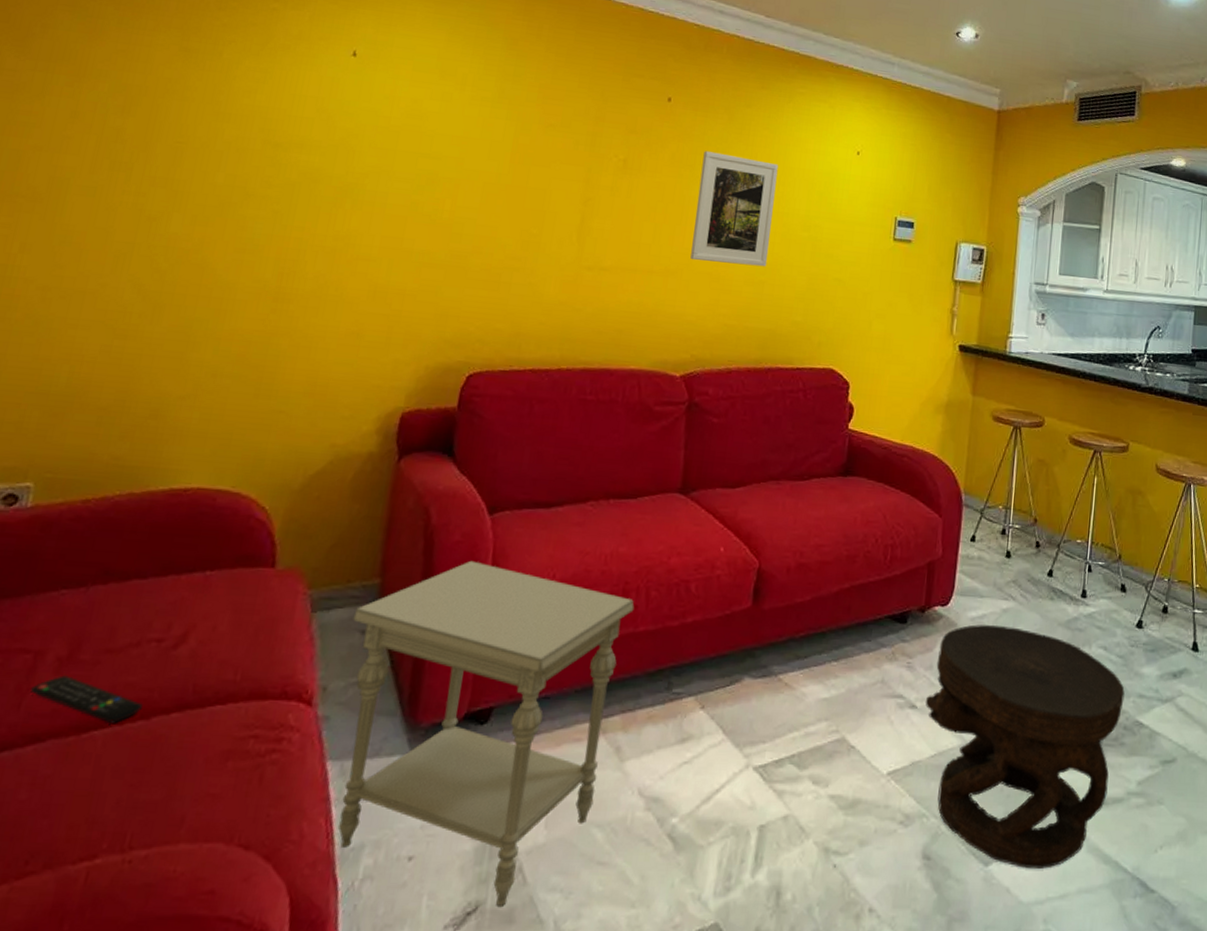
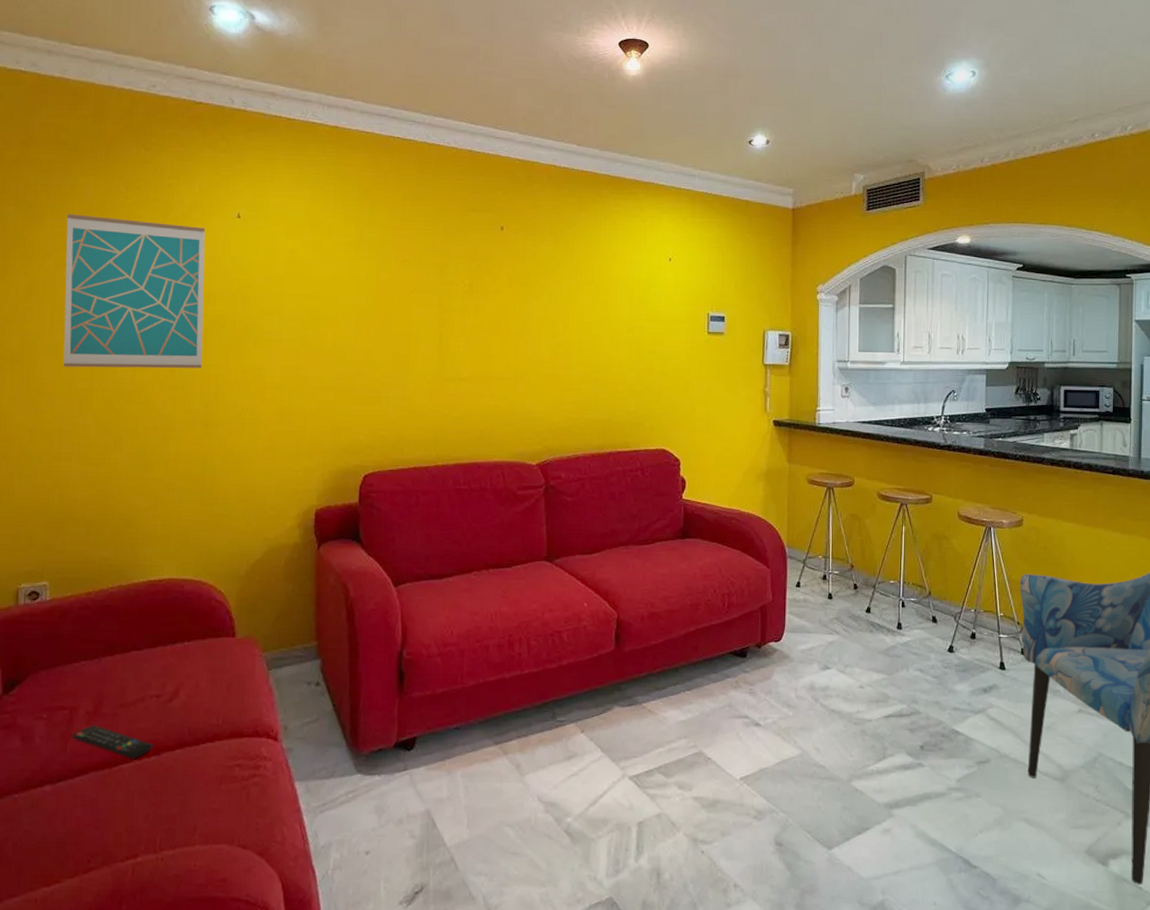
wall art: none [101,30,311,230] -> present [63,214,205,369]
side table: present [338,560,635,906] -> none [300,624,519,887]
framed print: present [690,151,779,267] -> none [534,270,601,366]
side table: present [925,624,1125,869] -> none [767,656,941,851]

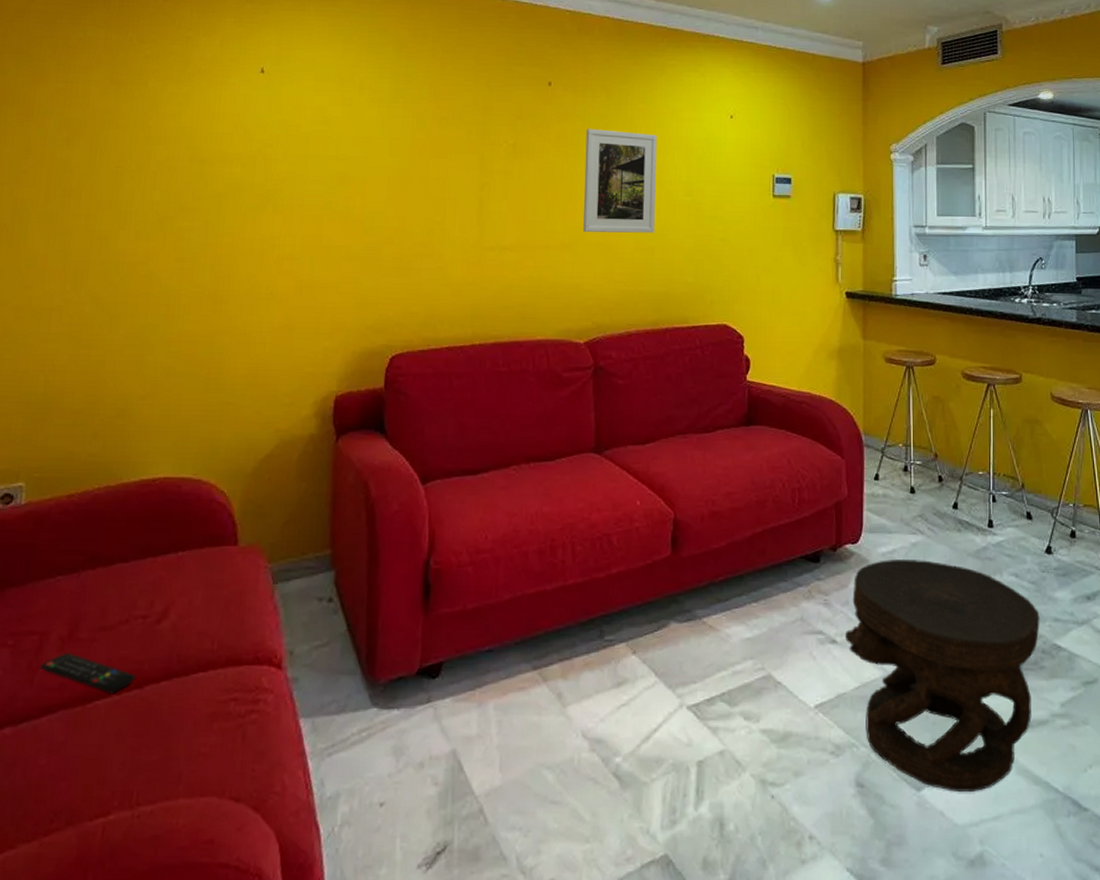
wall art: present [63,214,205,369] -> none [58,69,225,238]
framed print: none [534,270,601,366] -> present [583,129,657,233]
side table: none [767,656,941,851] -> present [844,560,1040,792]

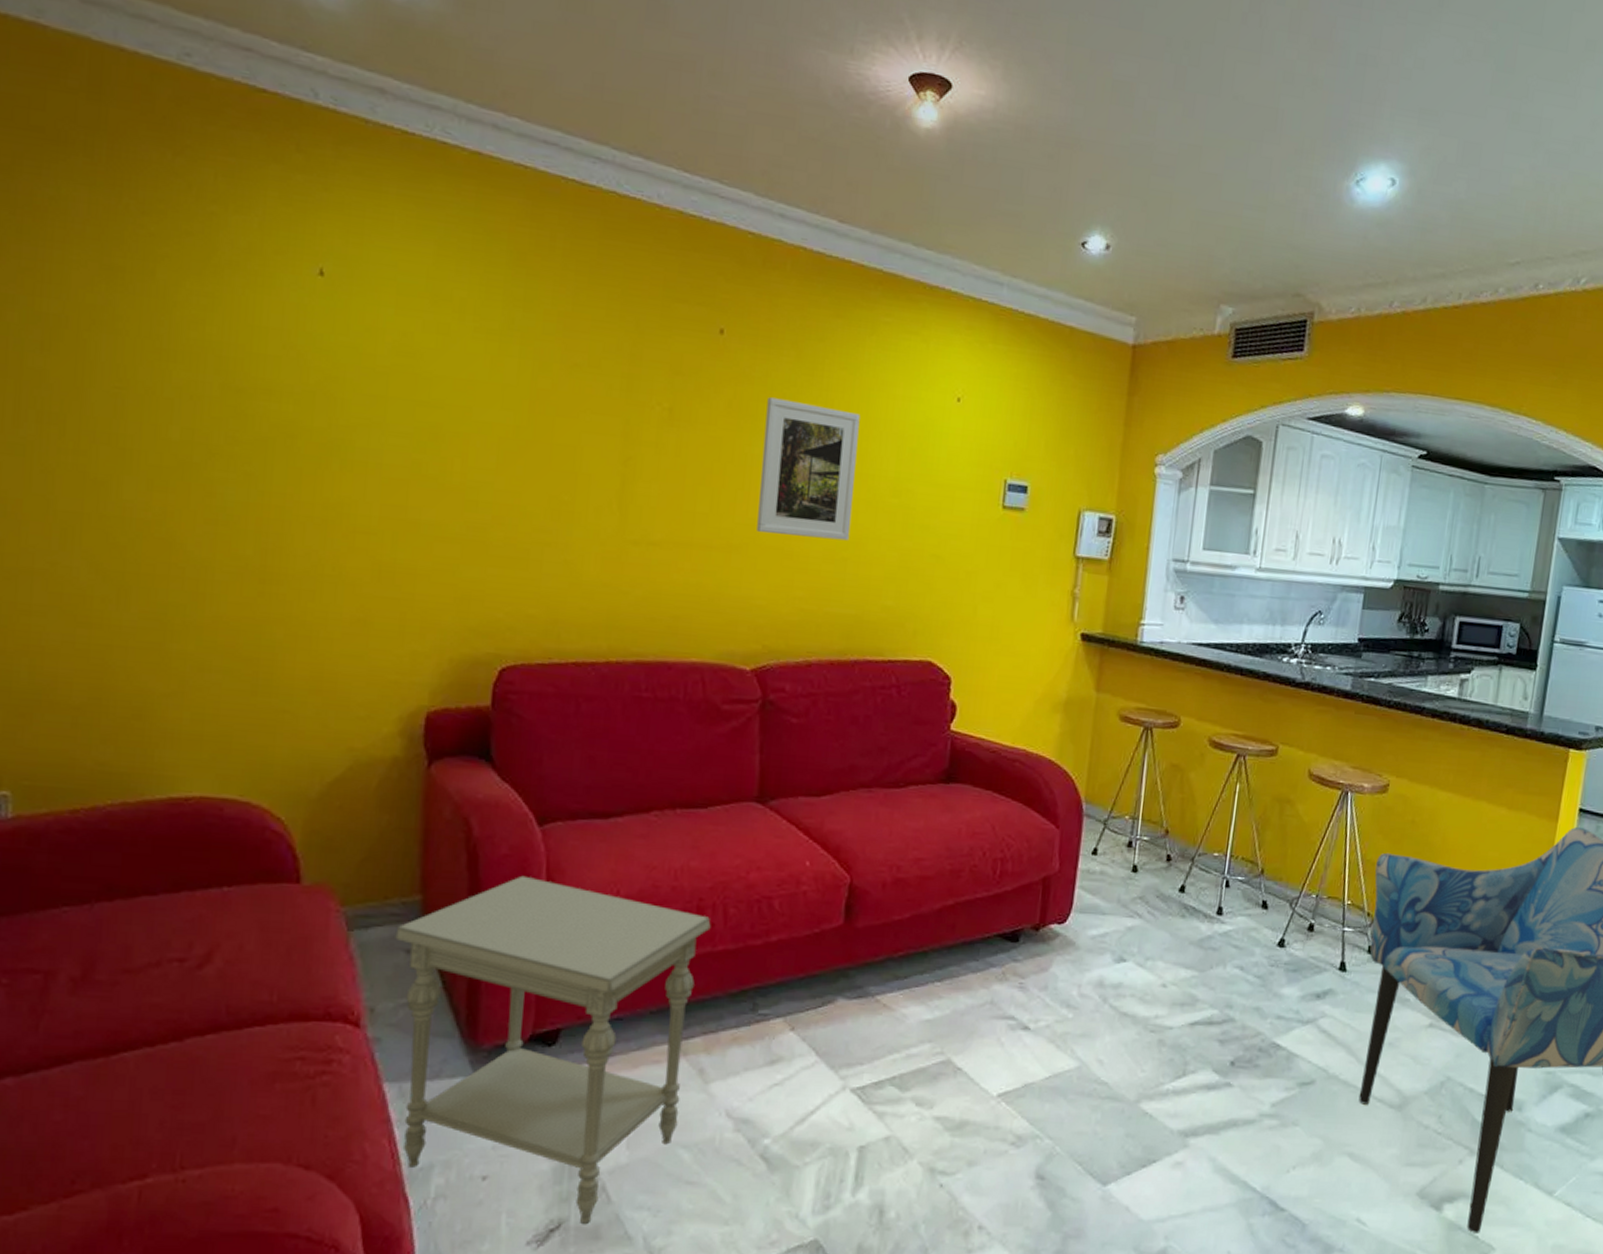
remote control: present [40,653,136,693] -> none [47,996,173,1045]
side table: none [310,528,562,845] -> present [395,875,711,1224]
side table: present [844,560,1040,792] -> none [1039,943,1262,1188]

